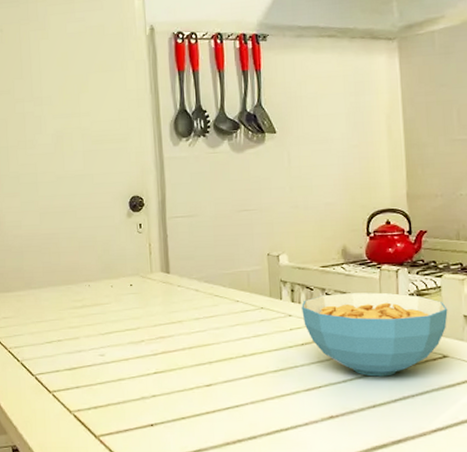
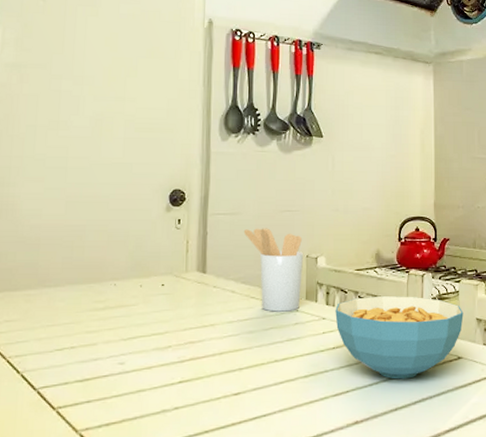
utensil holder: none [202,228,265,309] -> present [243,228,304,312]

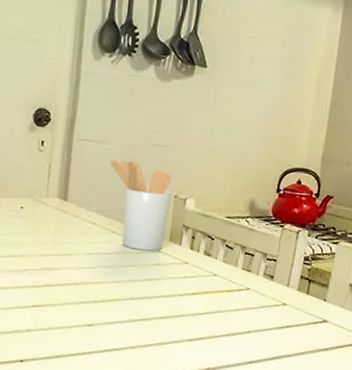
cereal bowl: present [335,296,464,380] -> none [198,246,337,335]

